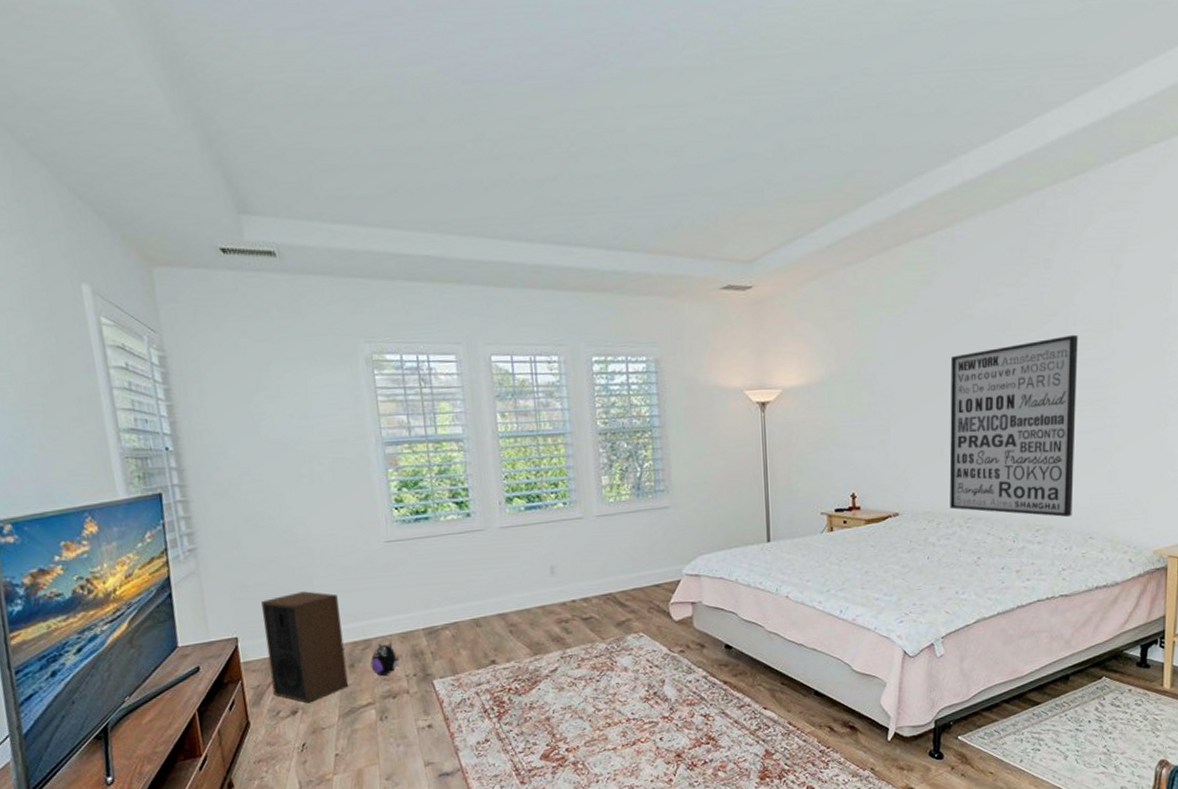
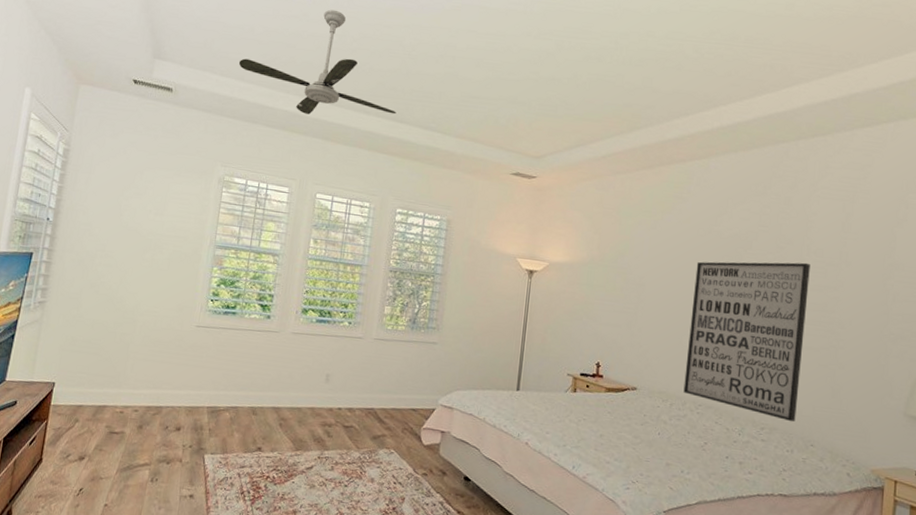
speaker: present [261,591,349,704] -> none [69,354,145,453]
ceiling fan: none [351,105,567,256] -> present [238,9,397,115]
plush toy: present [370,642,400,676] -> none [156,412,180,442]

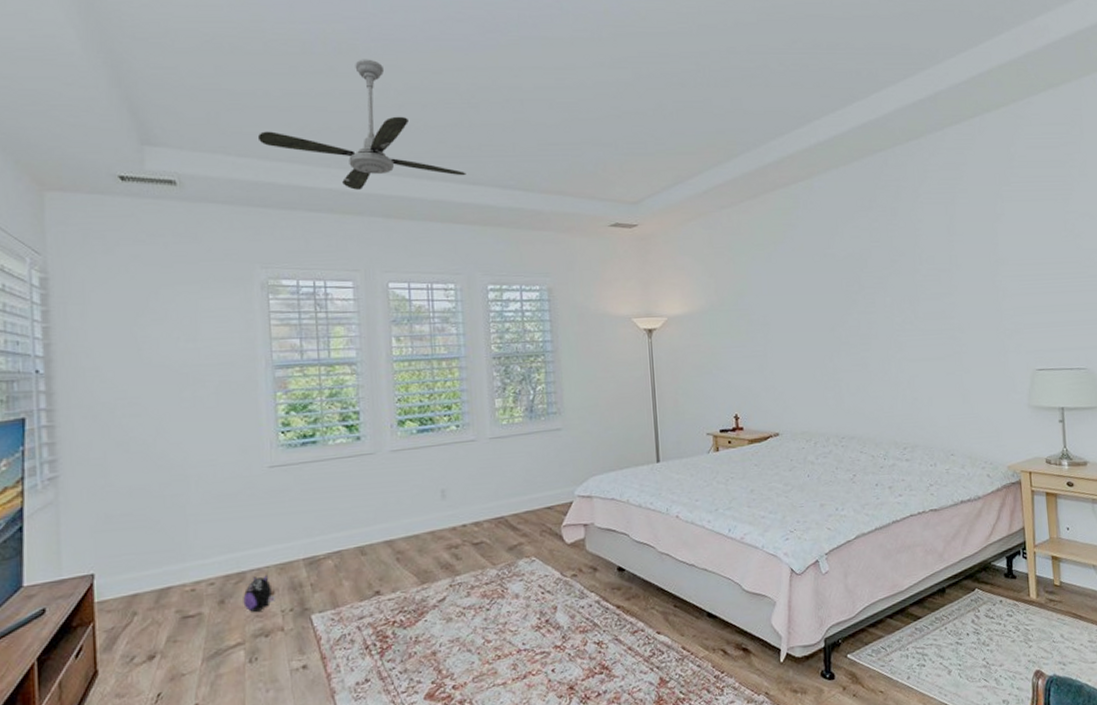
plush toy: none [156,412,180,442] -> present [243,574,275,612]
wall art: present [683,261,810,422] -> none [817,272,934,436]

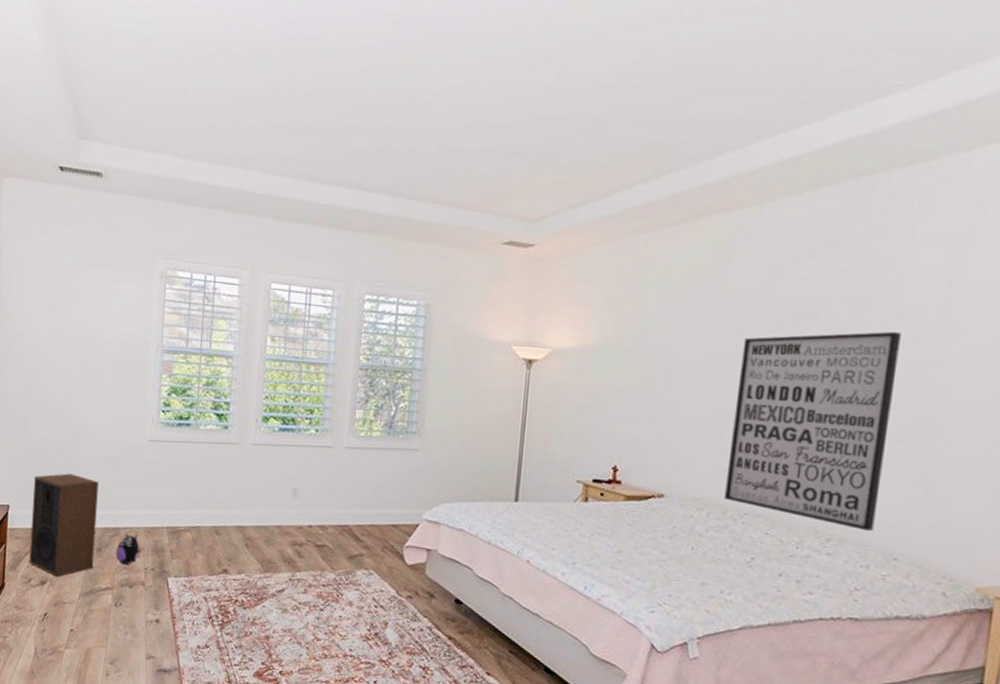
speaker: none [125,521,217,647] -> present [29,473,99,577]
ceiling fan: present [257,59,466,190] -> none [173,58,360,190]
wall art: none [817,272,934,436] -> present [724,331,901,532]

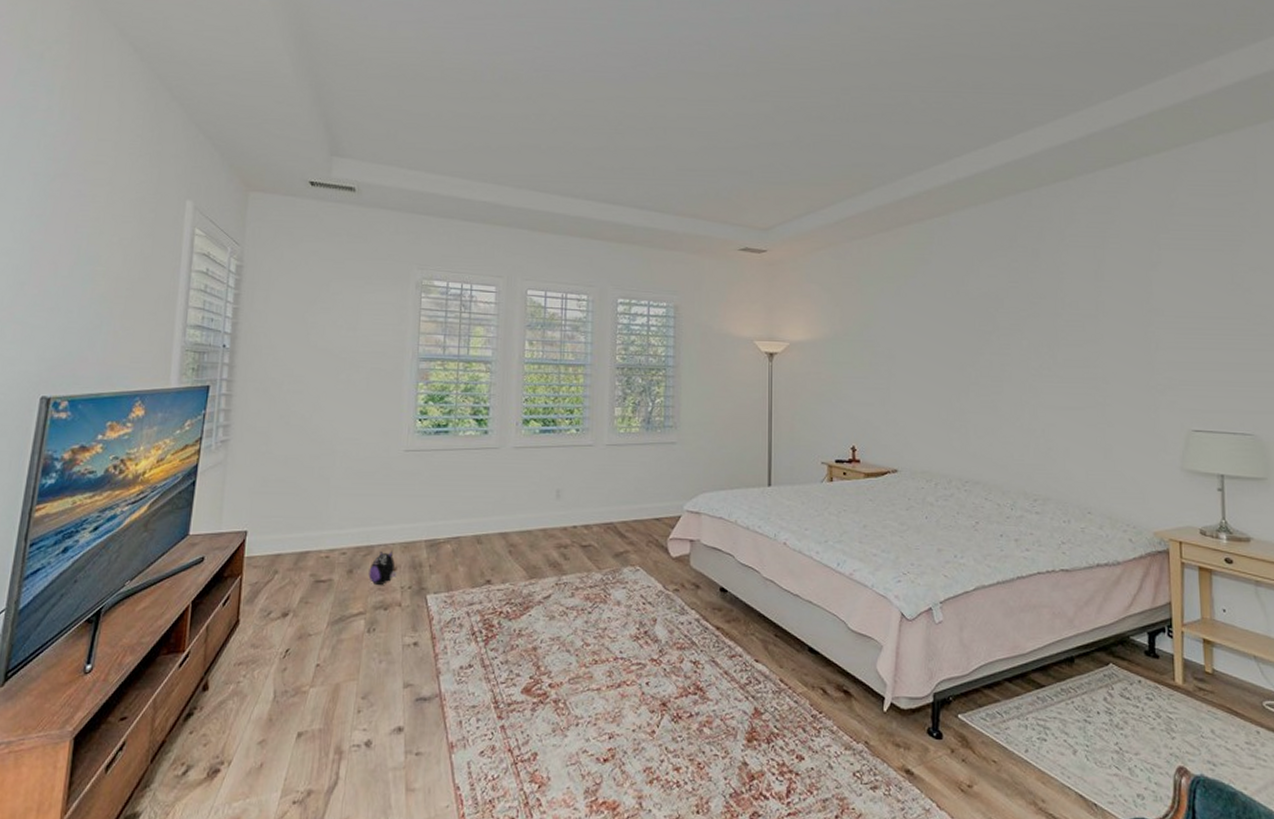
speaker: present [29,473,99,577] -> none [269,491,350,606]
wall art: present [724,331,901,532] -> none [947,317,1069,490]

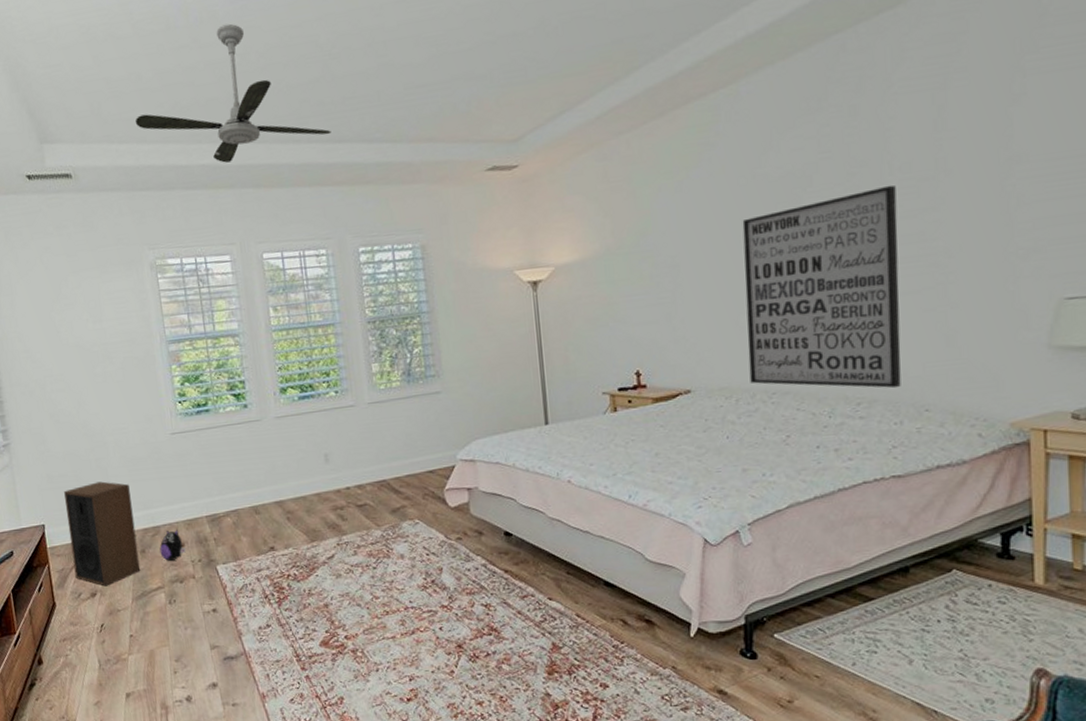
speaker: none [269,491,350,606] -> present [64,481,141,587]
ceiling fan: none [427,87,608,204] -> present [135,23,331,163]
wall art: none [947,317,1069,490] -> present [742,185,901,389]

